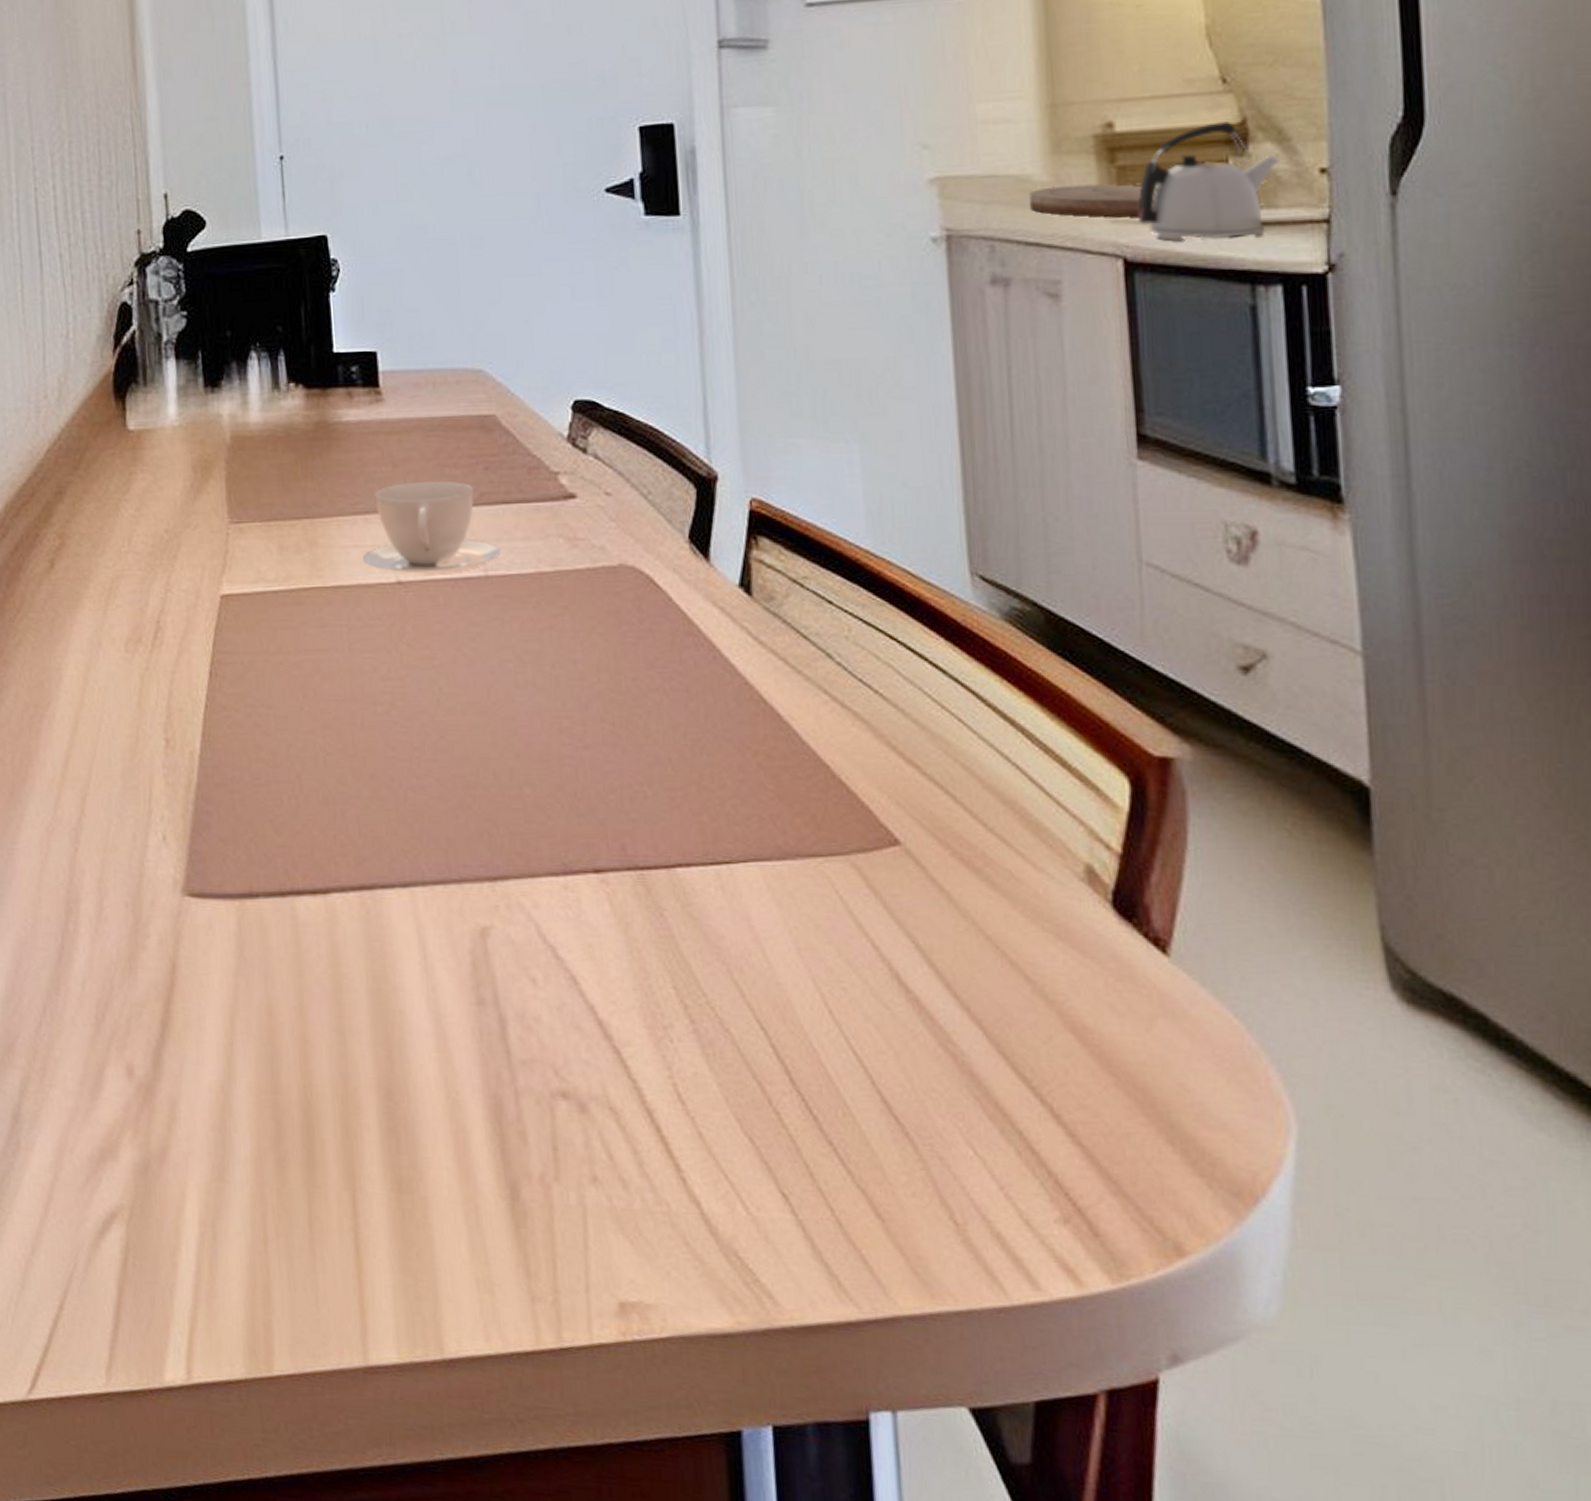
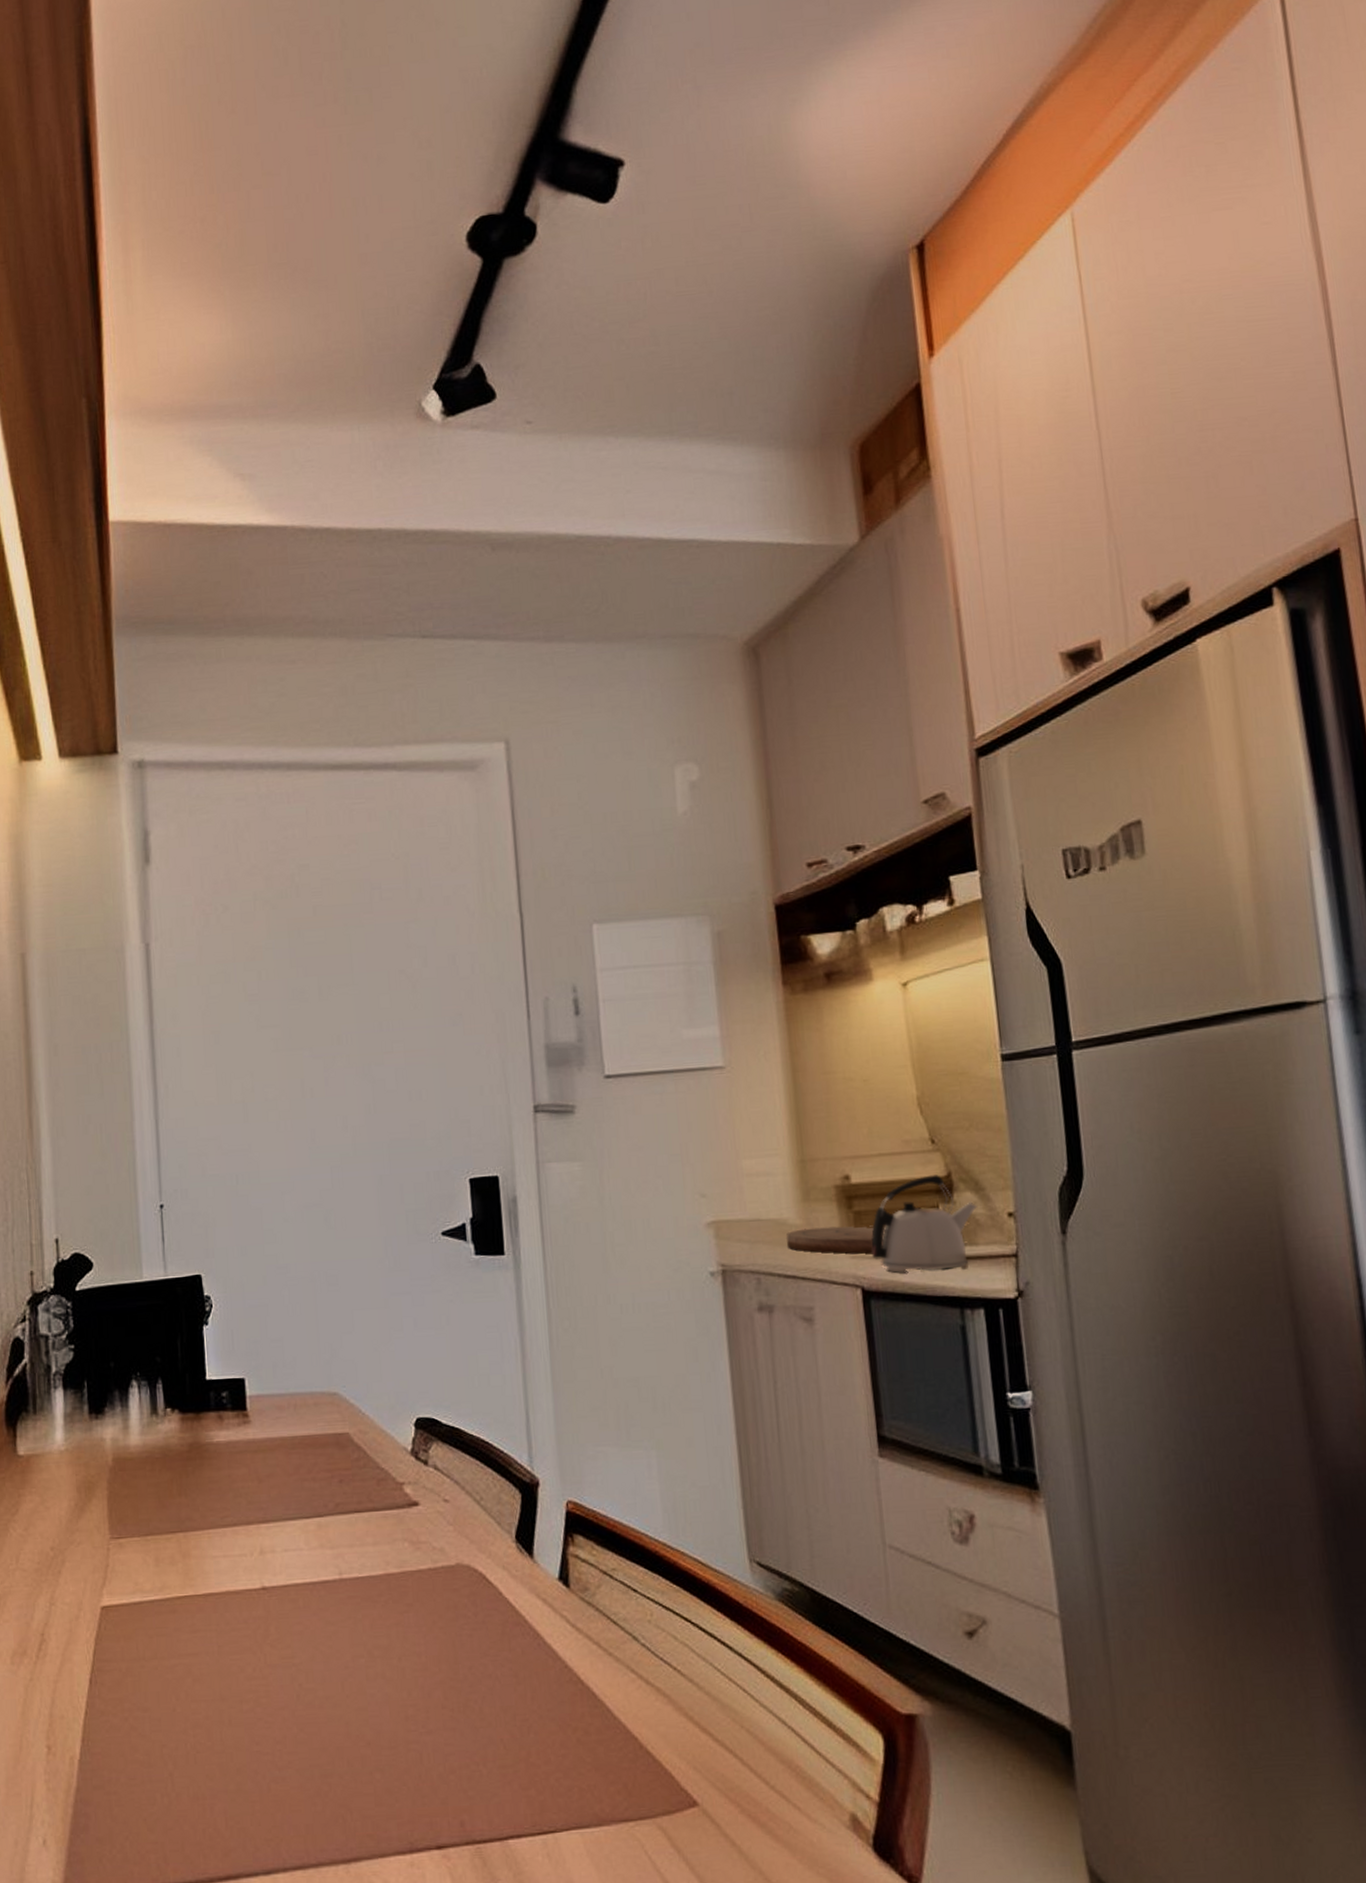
teacup: present [363,481,501,574] -> none [231,1494,354,1580]

